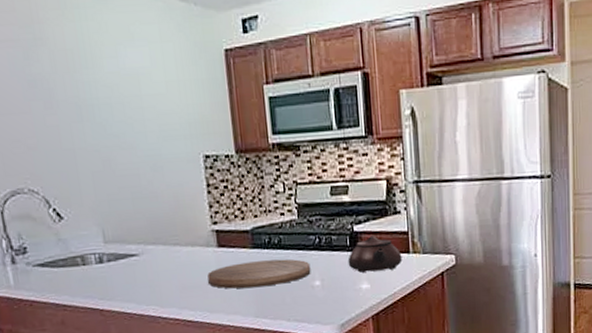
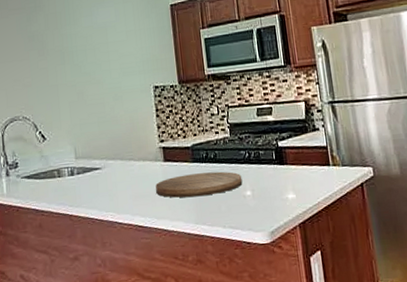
teapot: present [347,236,403,273] -> none [274,150,324,184]

